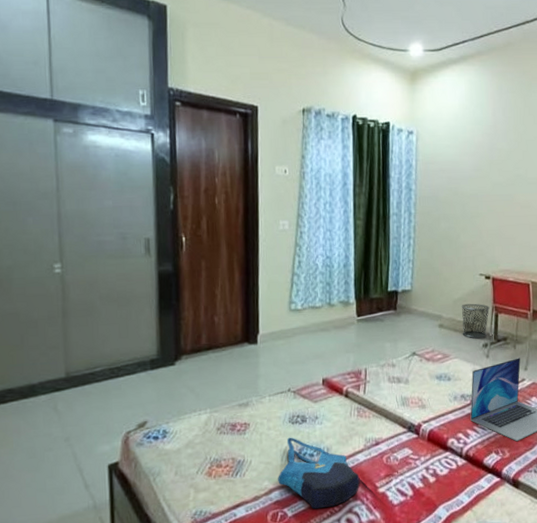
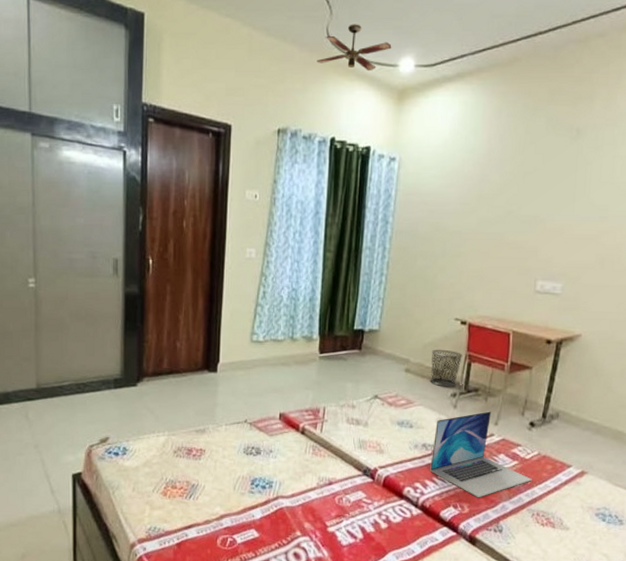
tote bag: present [278,437,360,509] -> none [229,467,310,540]
ceiling fan: none [334,14,402,56] -> present [317,24,392,71]

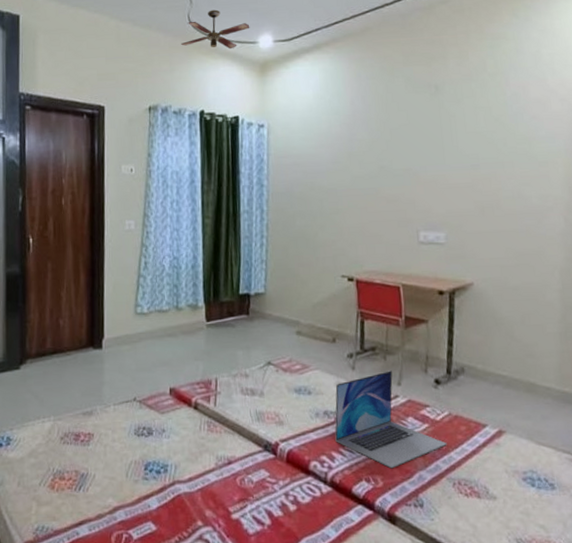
waste bin: present [430,349,463,387] -> none [321,308,354,348]

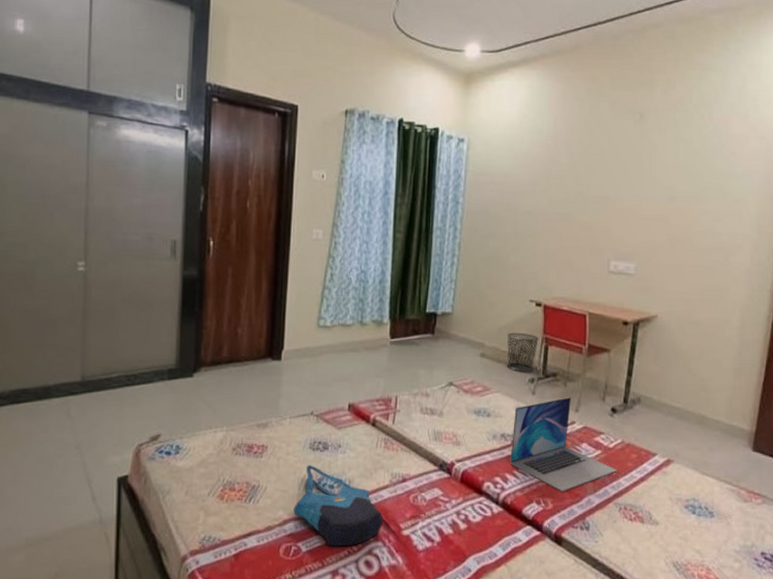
tote bag: none [122,451,211,533] -> present [294,465,383,547]
ceiling fan: present [181,9,250,50] -> none [384,11,458,56]
waste bin: none [321,308,354,348] -> present [506,332,539,372]

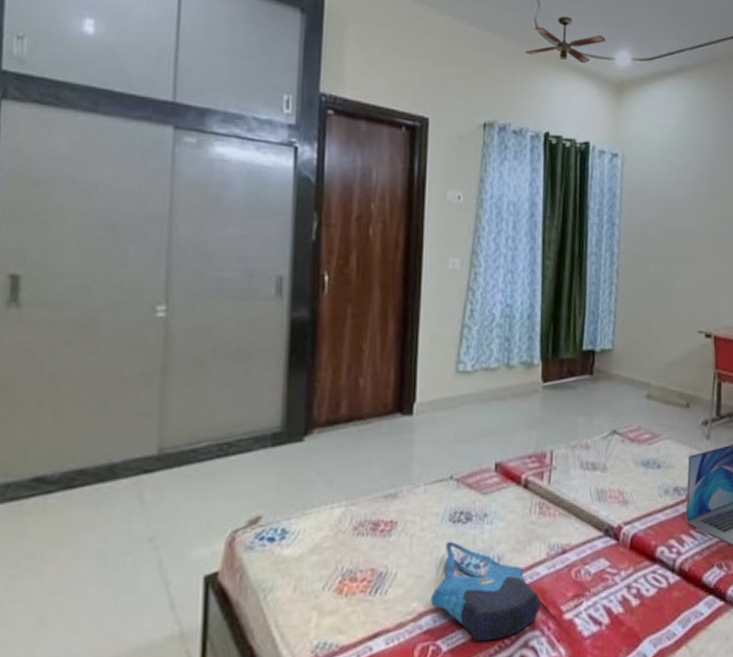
ceiling fan: none [384,11,458,56] -> present [525,16,606,64]
waste bin: present [506,332,539,372] -> none [674,368,711,414]

